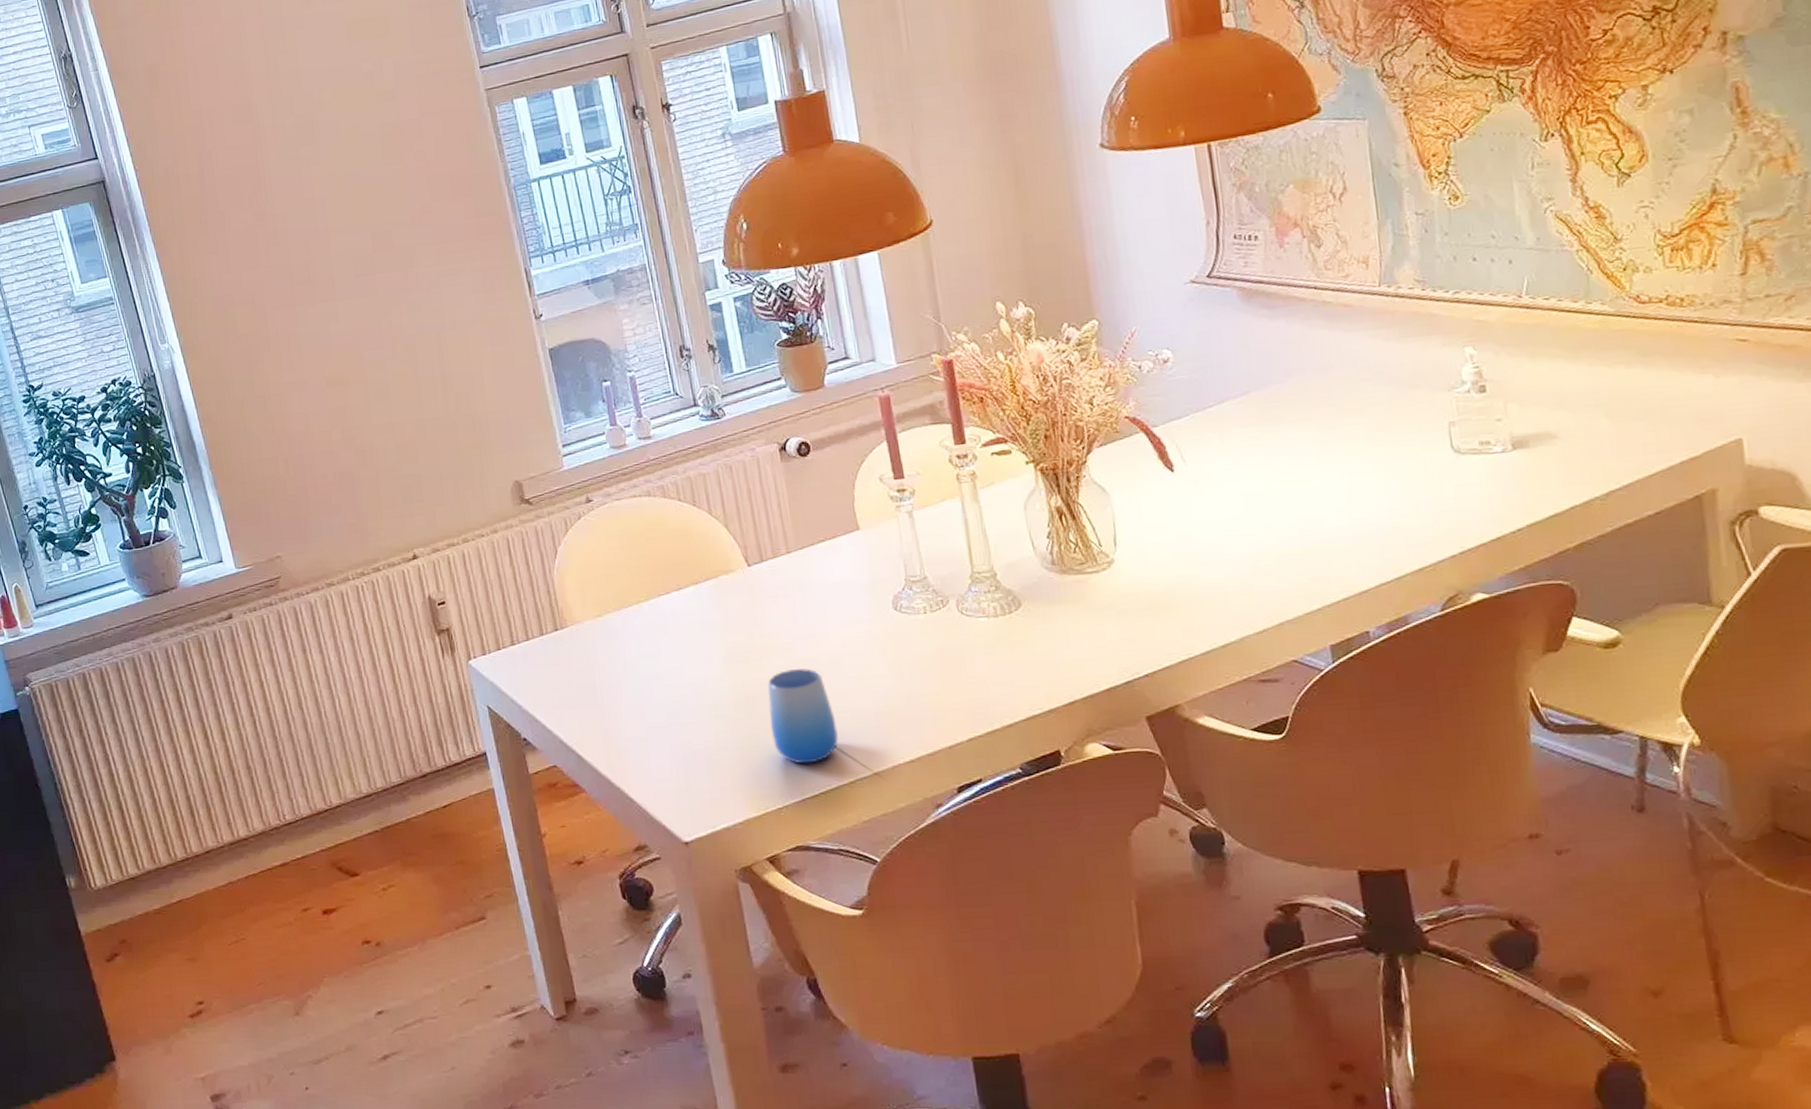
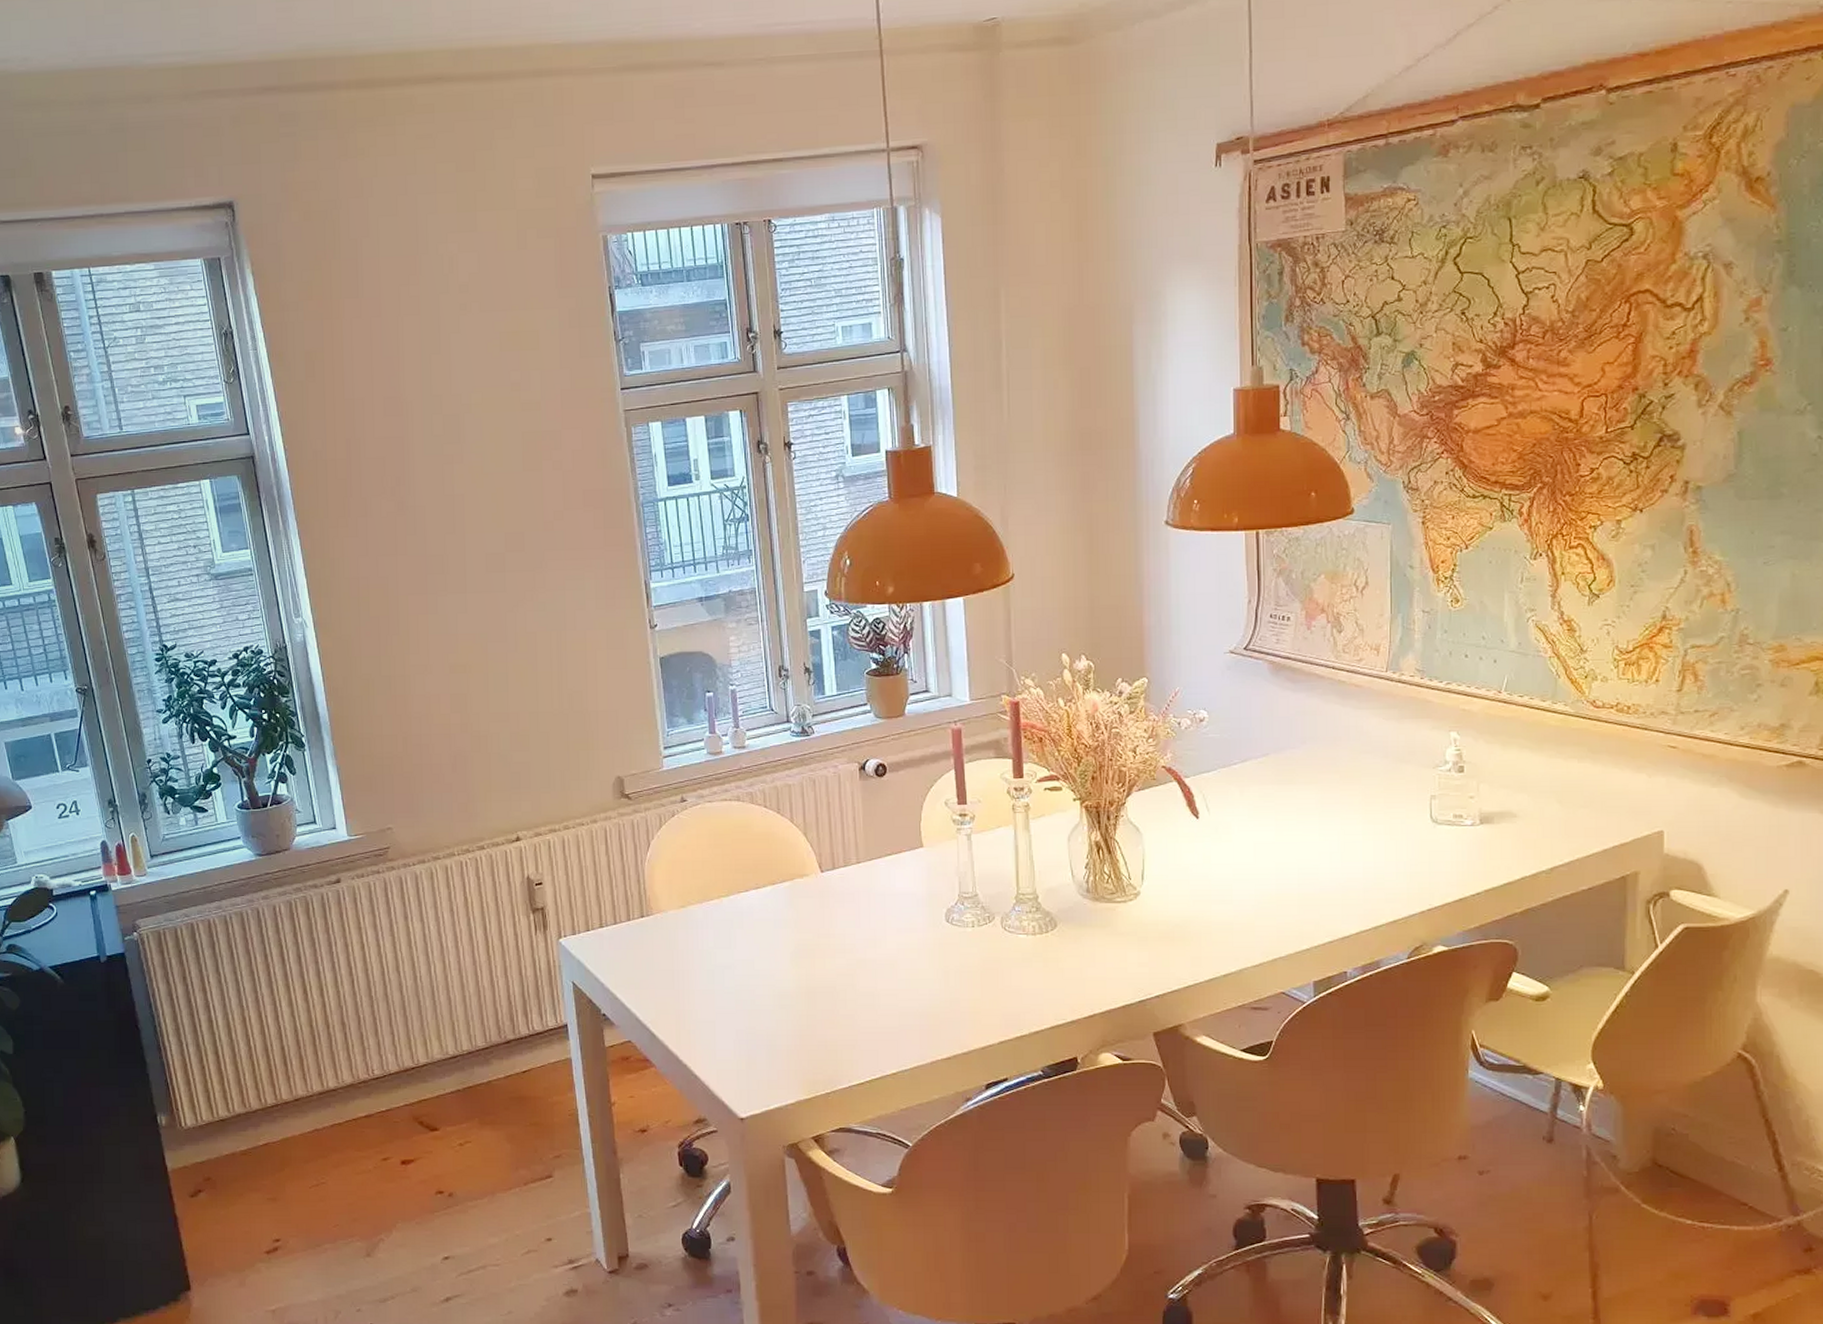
cup: present [768,667,839,764] -> none [827,967,886,1055]

